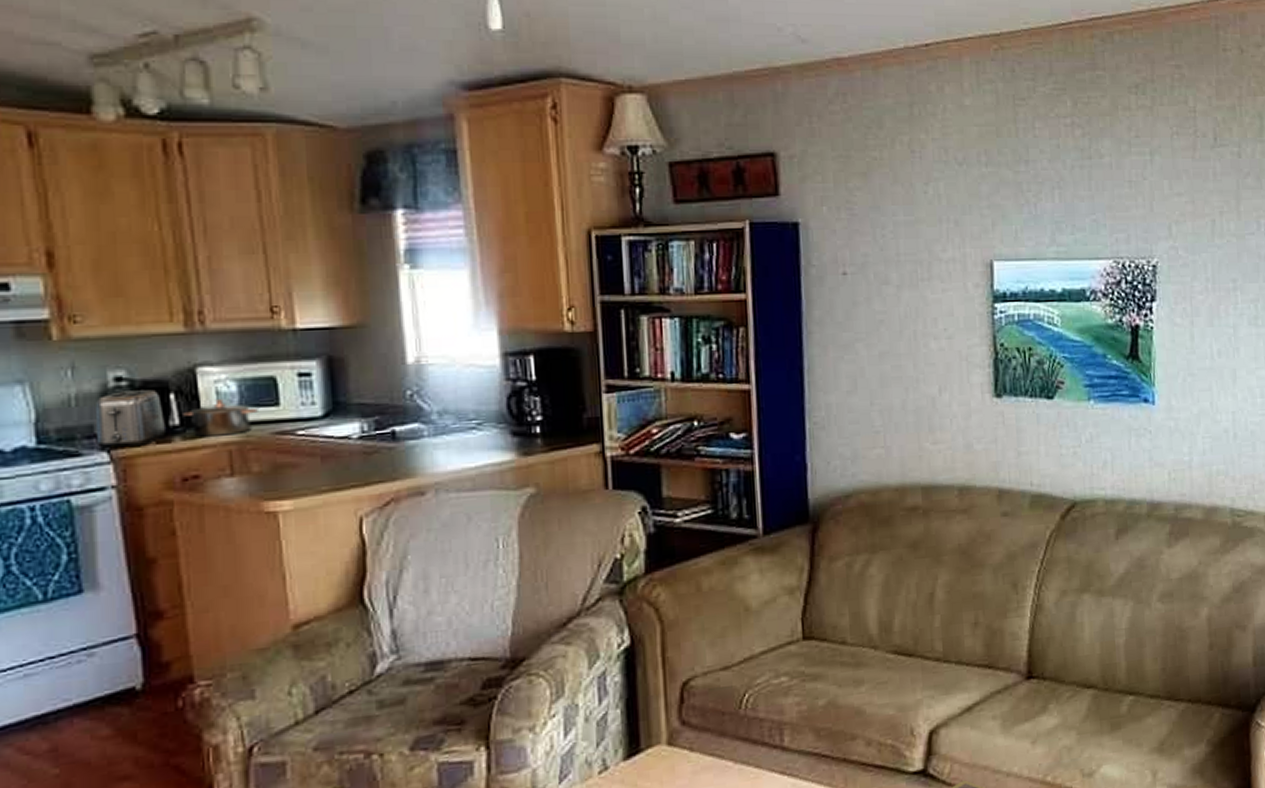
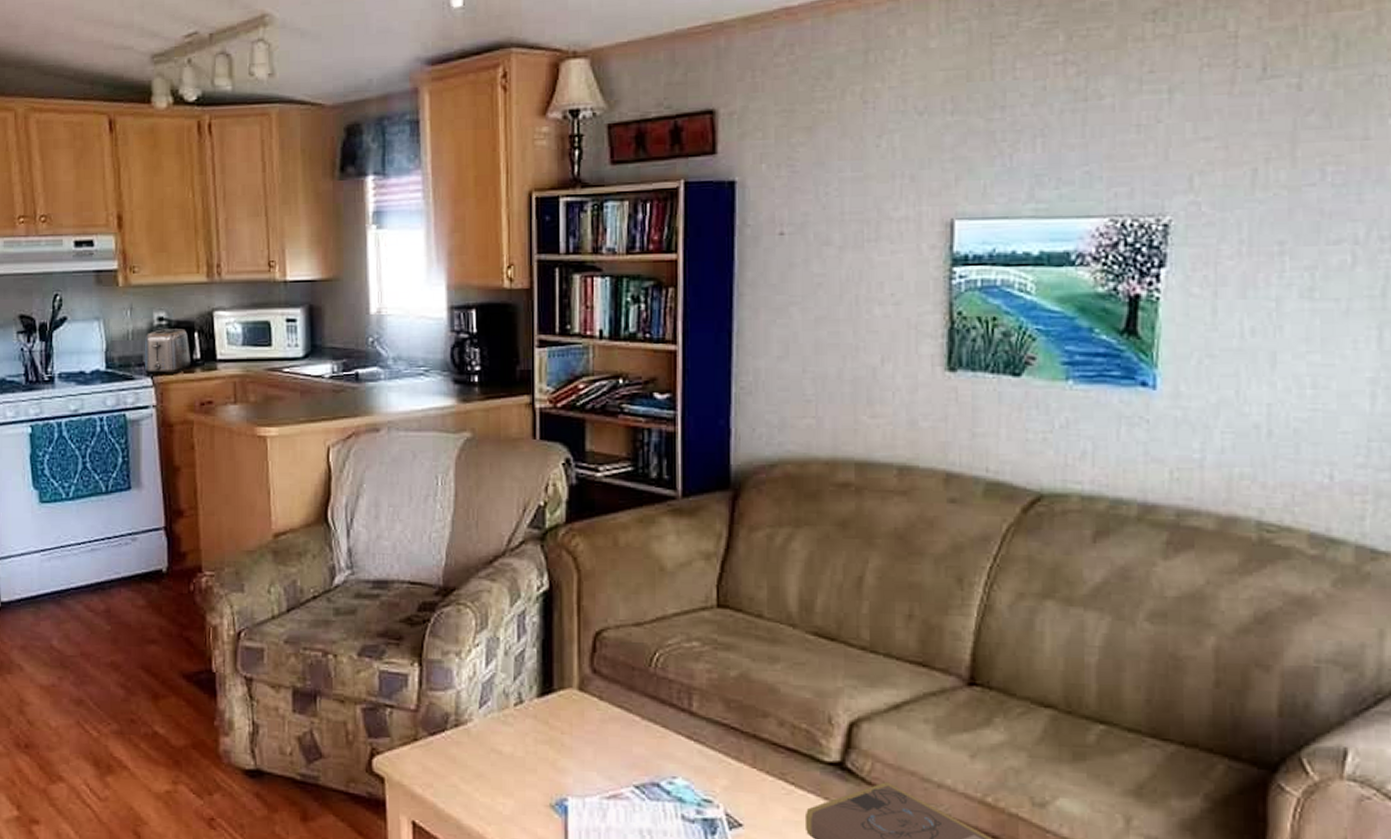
cooking pot: present [181,399,258,437] -> none [202,339,256,369]

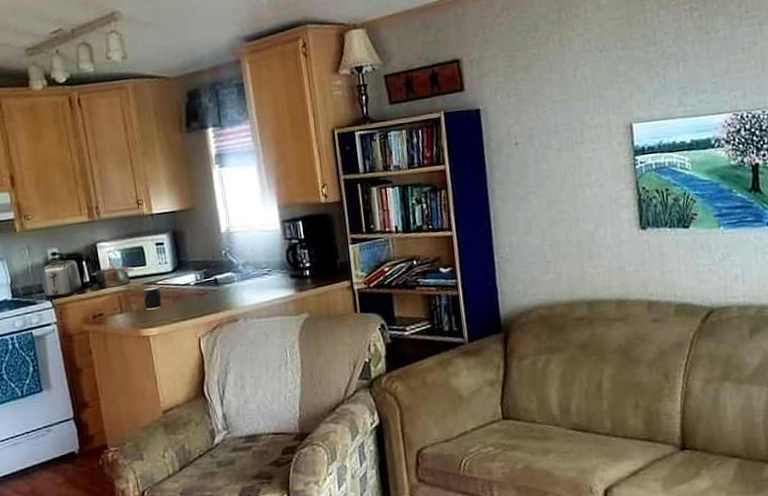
cooking pot: none [202,339,256,369] -> present [90,263,134,289]
mug: none [263,374,287,404] -> present [141,286,162,311]

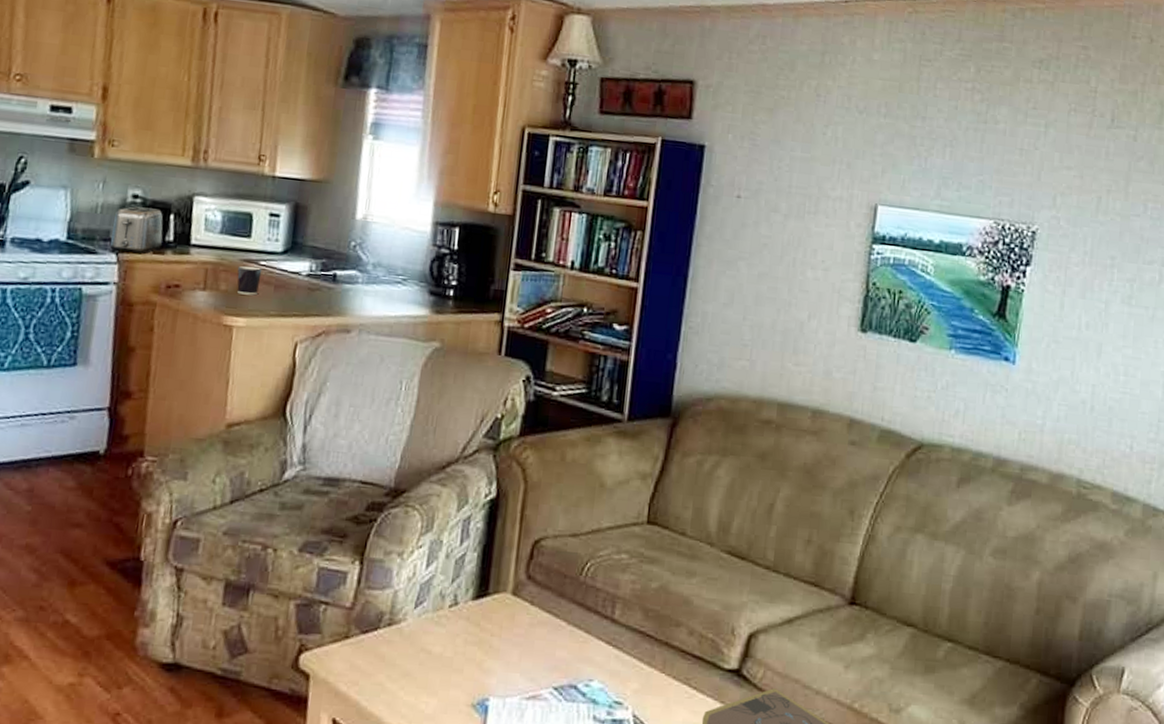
cooking pot: present [90,263,134,289] -> none [176,225,234,256]

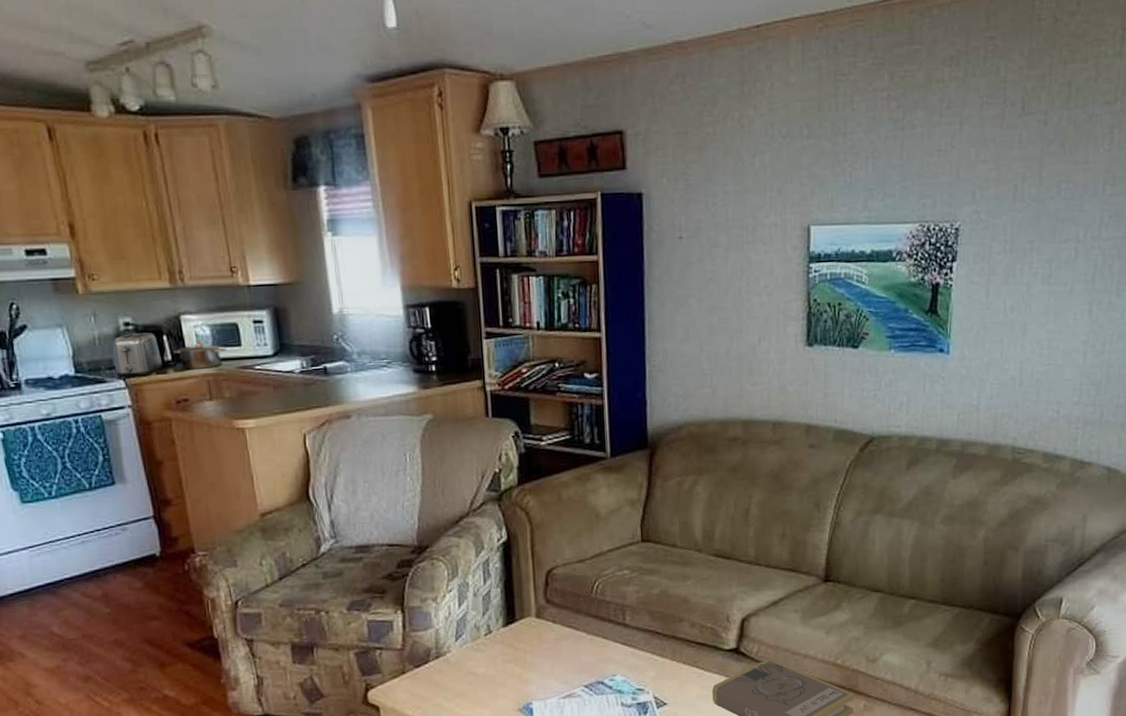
cooking pot: none [176,225,234,256] -> present [172,341,226,370]
mug: present [236,265,262,296] -> none [235,371,260,399]

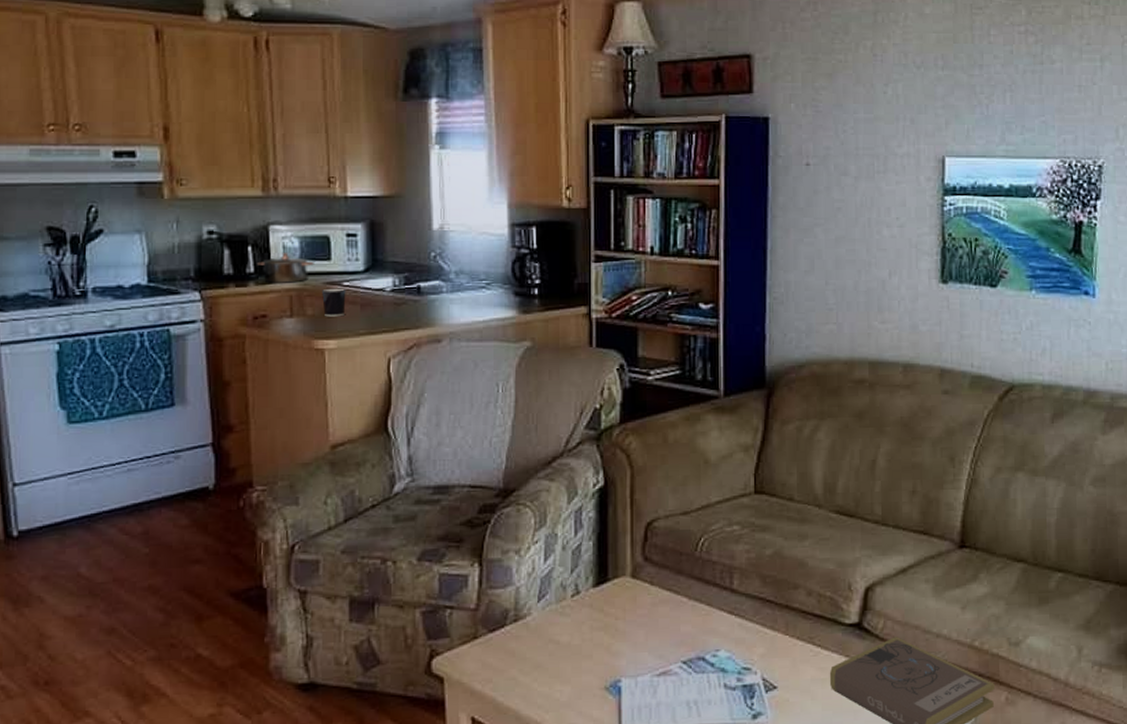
toaster: present [113,332,163,378] -> none [192,242,244,289]
mug: none [235,371,260,399] -> present [321,288,346,317]

